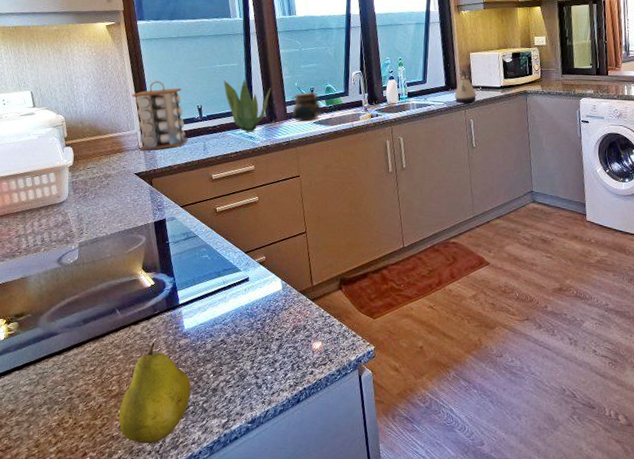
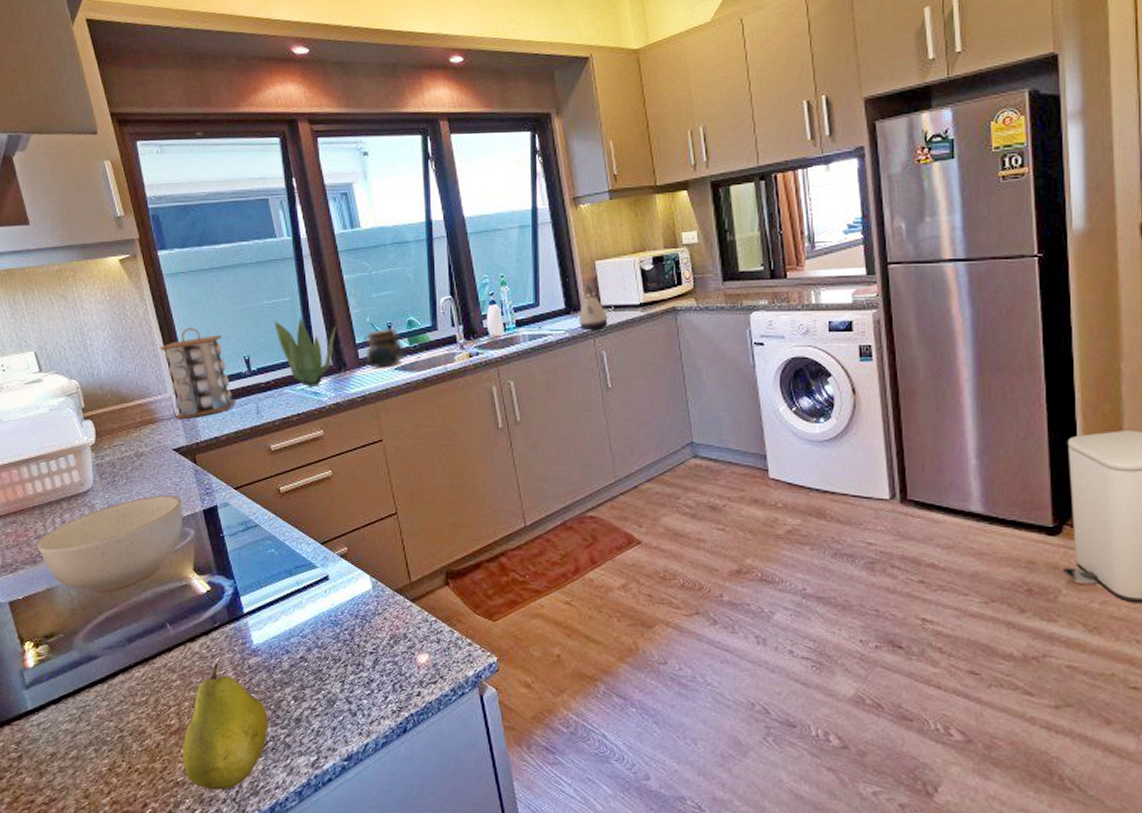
bowl: none [17,208,138,283] -> present [37,495,183,593]

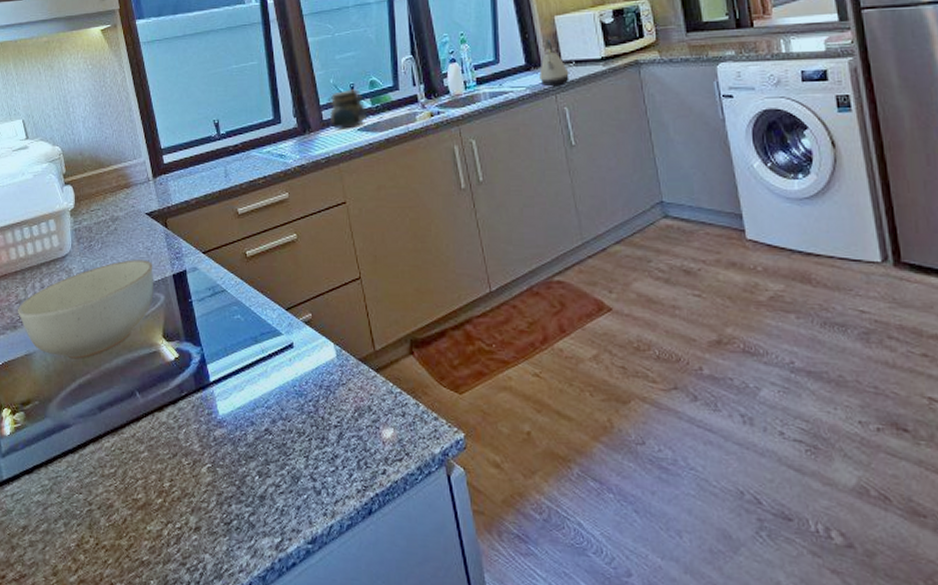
spice rack: present [160,327,236,420] -> none [136,93,206,184]
fruit: present [182,663,268,791] -> none [148,434,233,572]
plant: present [274,318,336,387] -> none [242,81,301,149]

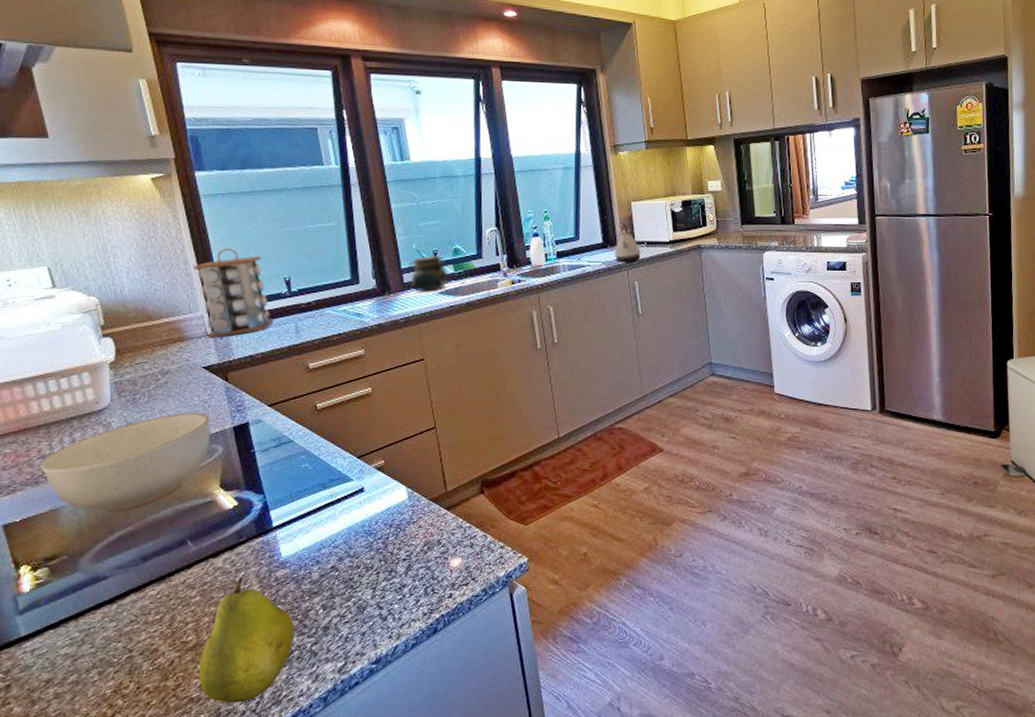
spice rack: none [136,93,206,184] -> present [193,248,274,338]
fruit: none [148,434,233,572] -> present [198,577,294,703]

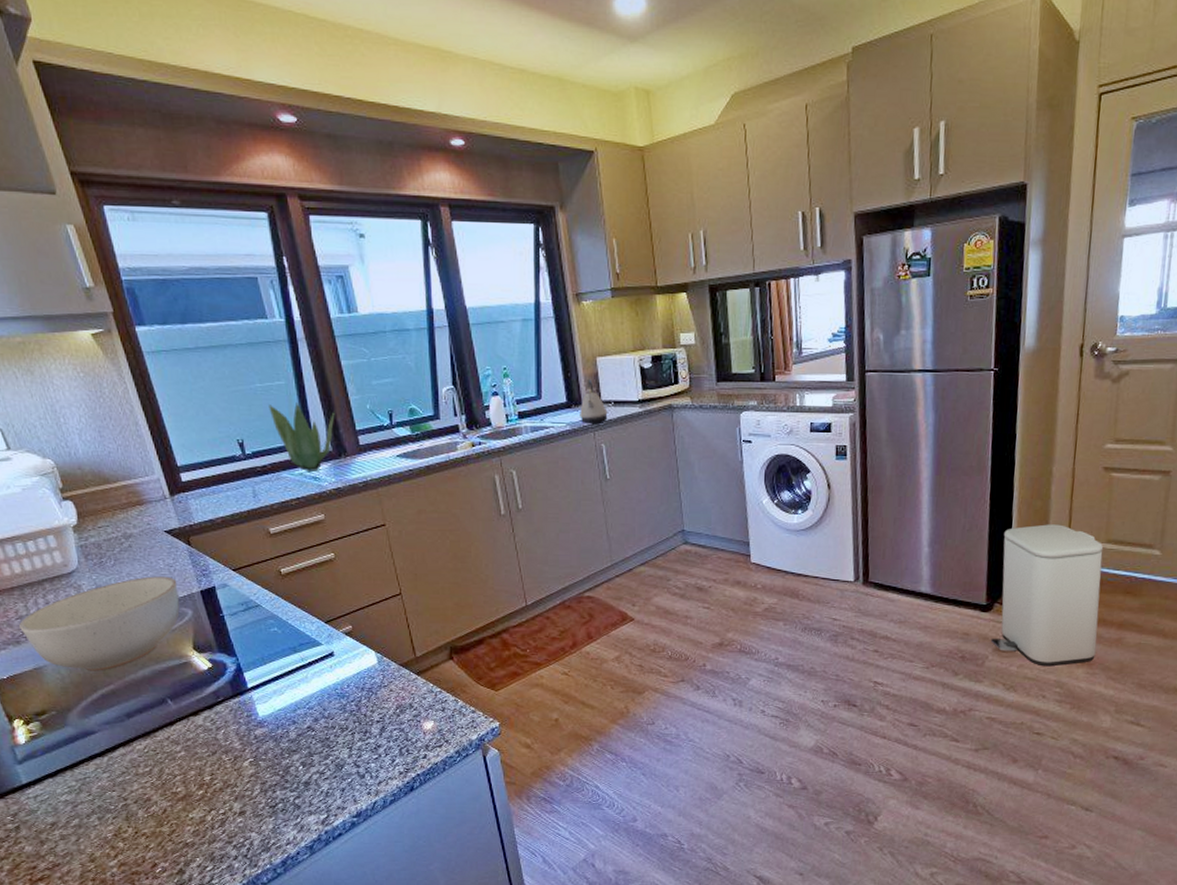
spice rack: present [193,248,274,338] -> none [144,408,231,502]
fruit: present [198,577,294,703] -> none [190,734,277,849]
plant: none [318,242,382,308] -> present [268,402,335,472]
jar: present [408,255,449,291] -> none [363,416,406,454]

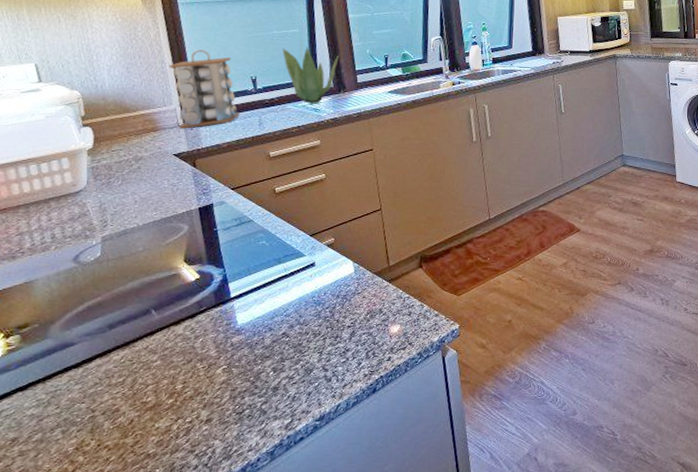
bowl: present [19,576,180,671] -> none [18,195,178,284]
spice rack: none [144,408,231,502] -> present [169,49,240,129]
kettle: present [580,378,608,425] -> none [542,33,565,69]

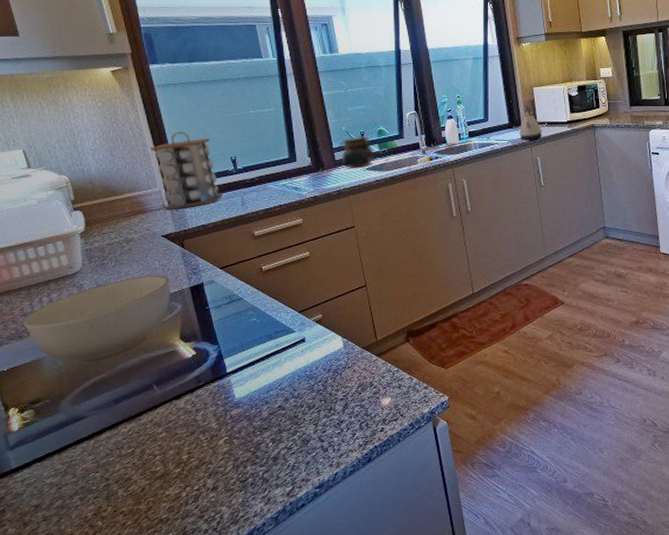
bowl: none [18,195,178,284] -> present [23,275,170,362]
plant: present [282,47,339,104] -> none [259,126,315,183]
jar: none [361,59,398,90] -> present [338,136,374,167]
kettle: none [542,33,565,69] -> present [519,104,542,141]

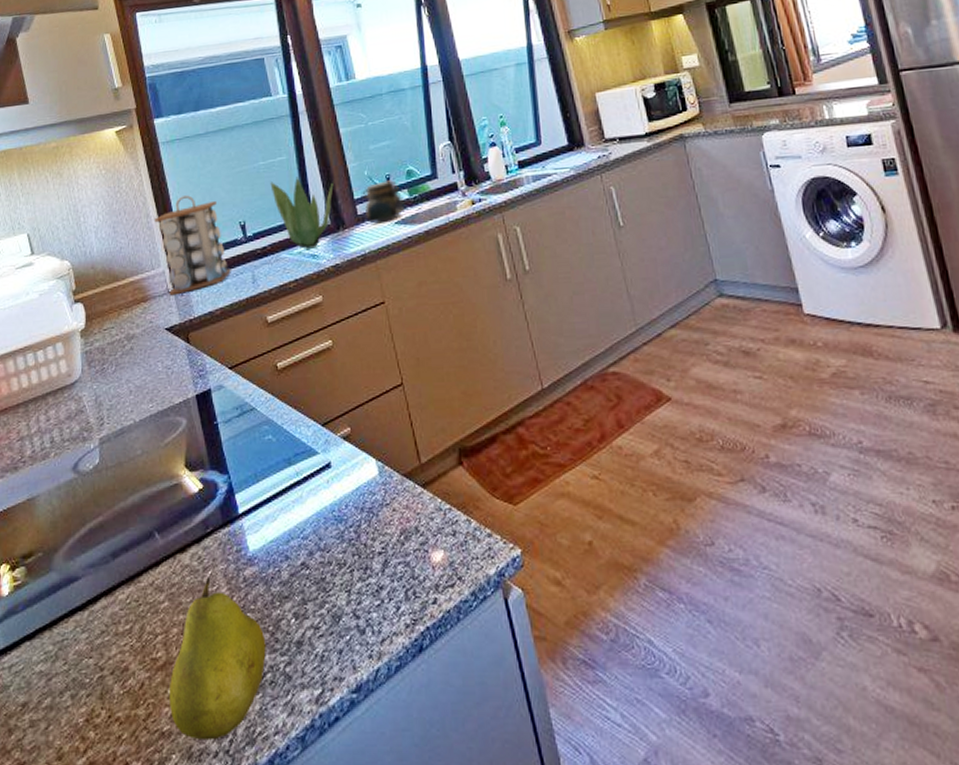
bowl: present [23,275,170,362] -> none [19,380,174,500]
fruit: none [166,416,248,523] -> present [168,577,266,741]
plant: none [259,126,315,183] -> present [270,176,334,249]
kettle: present [519,104,542,141] -> none [583,116,614,167]

